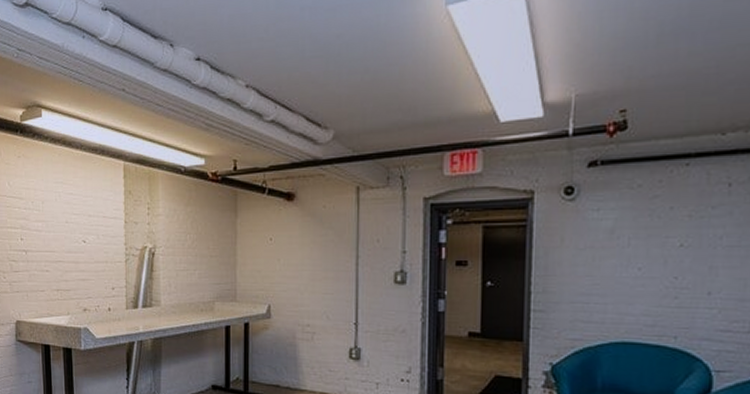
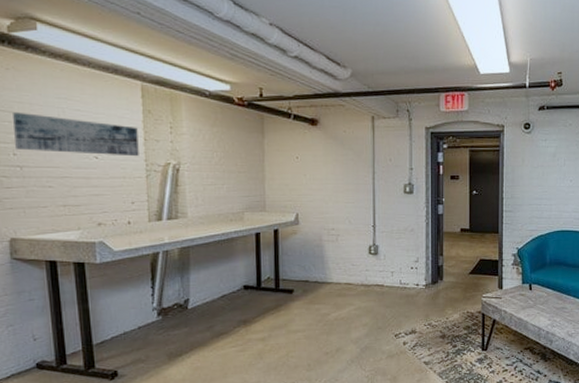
wall art: none [22,198,120,240] -> present [13,111,139,157]

